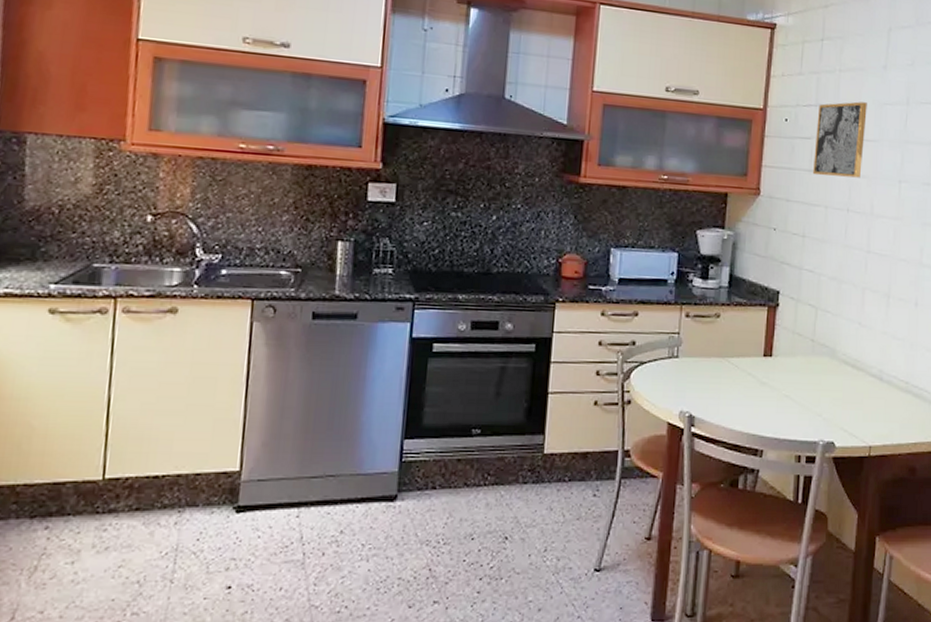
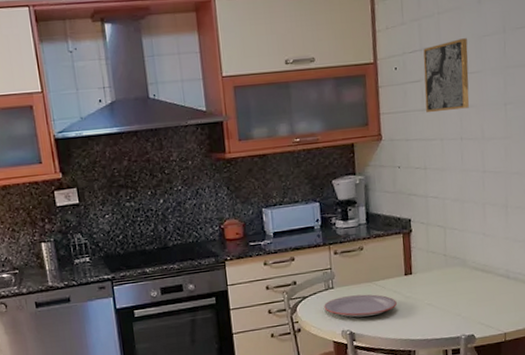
plate: none [663,369,749,399] -> present [324,294,397,318]

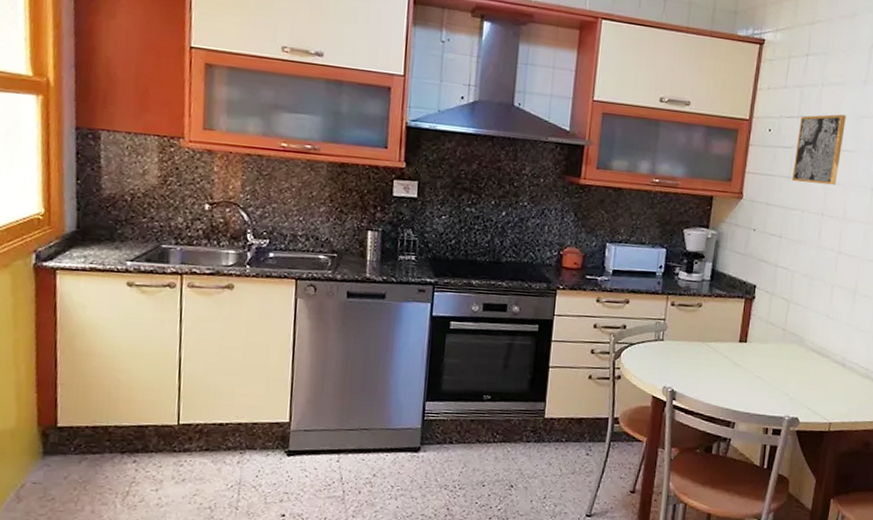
plate: present [324,294,397,318] -> none [650,351,726,377]

